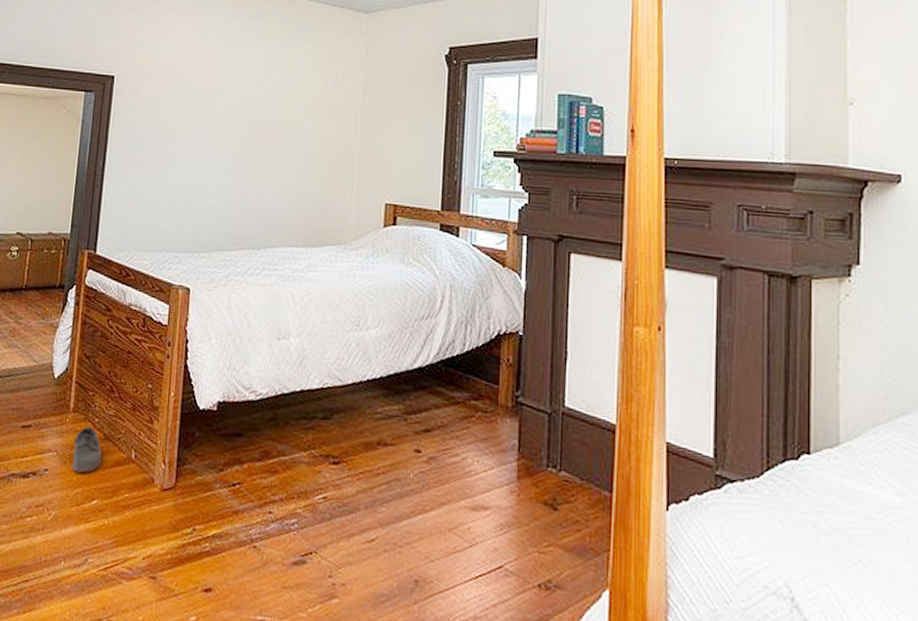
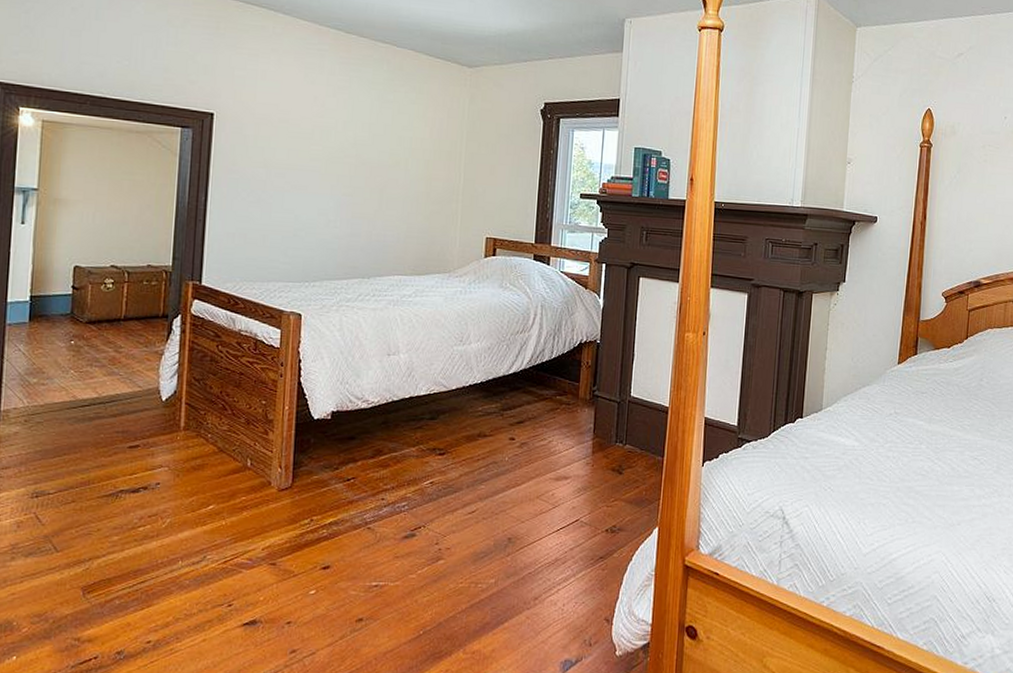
shoe: present [71,427,102,473] -> none [185,442,217,484]

